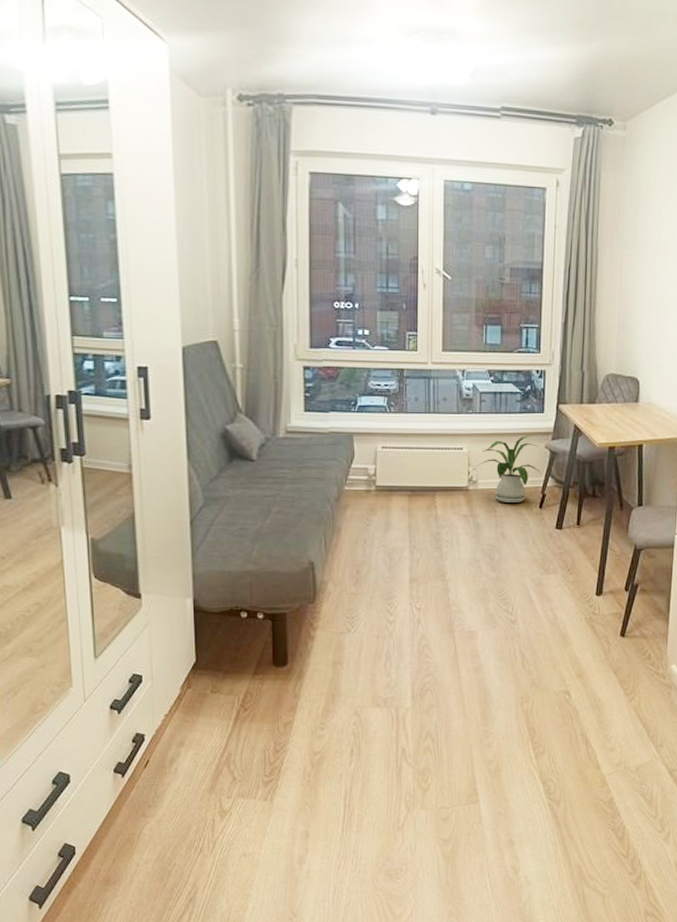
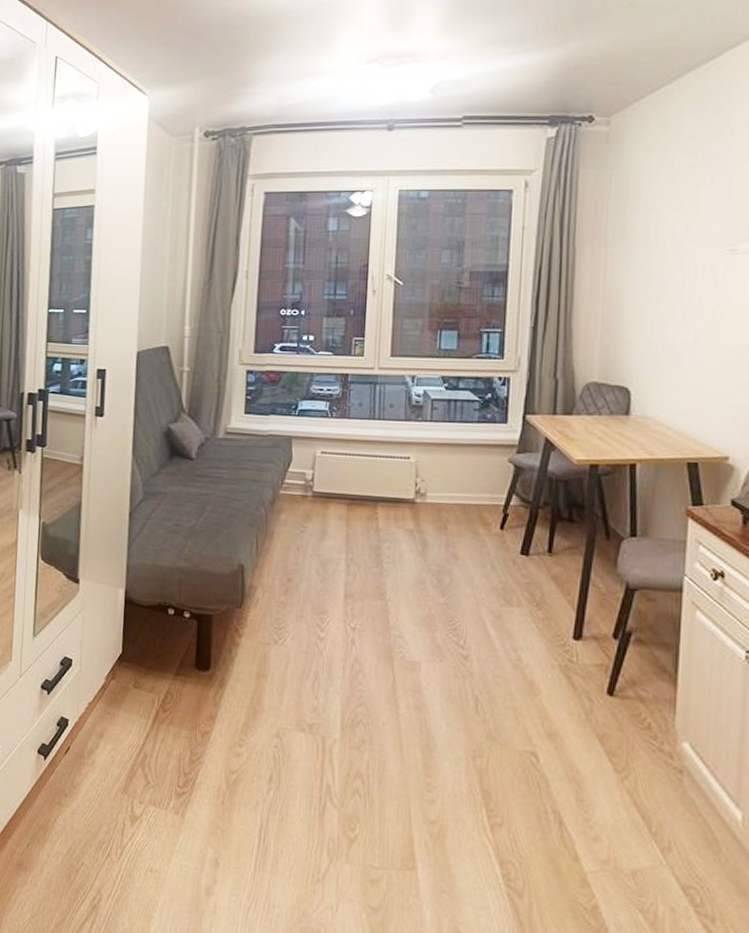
house plant: present [476,434,542,503] -> none [425,446,504,521]

